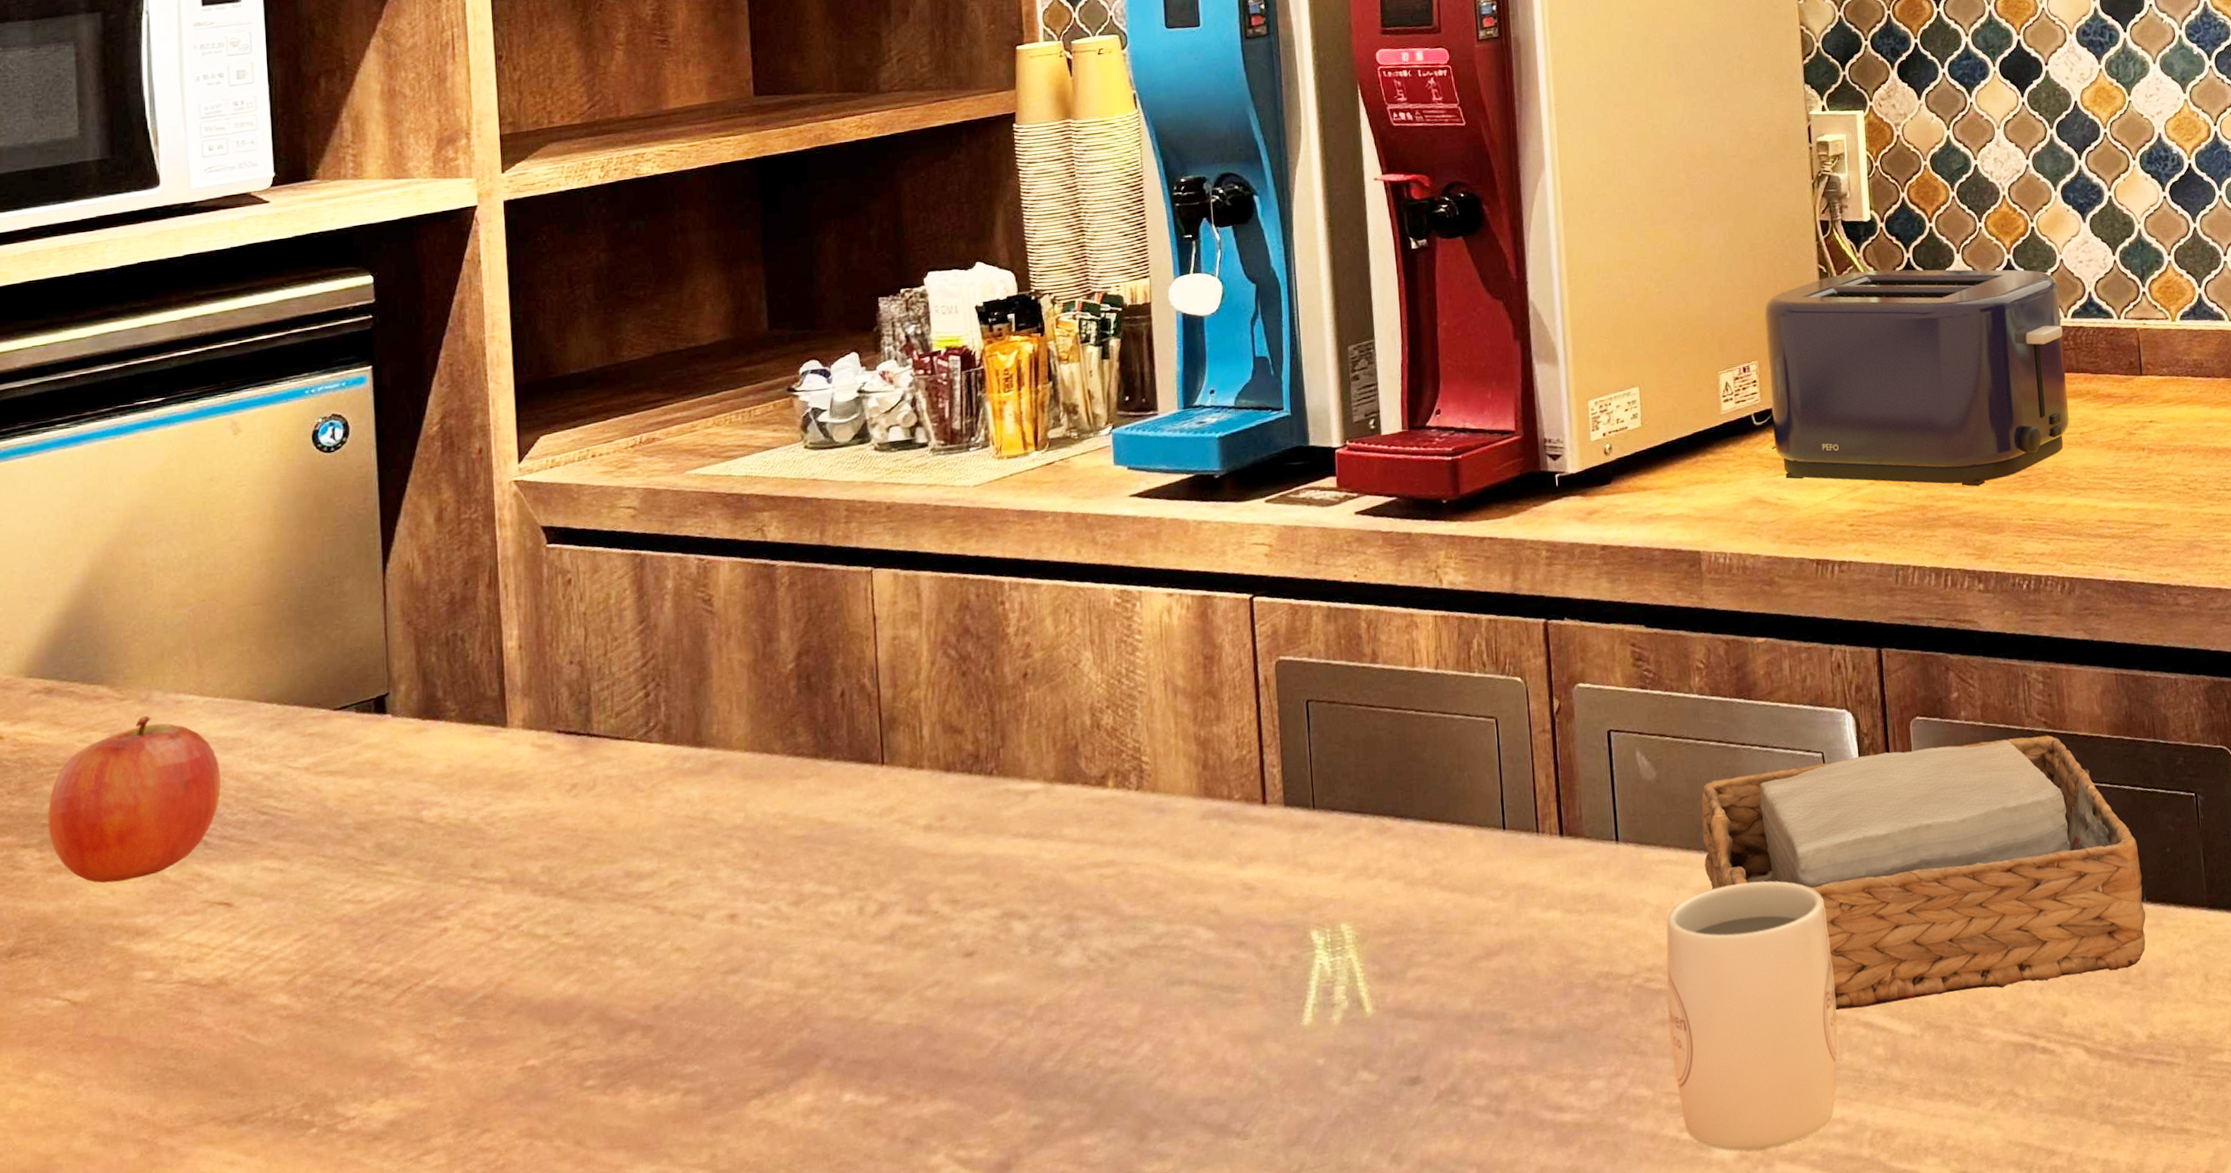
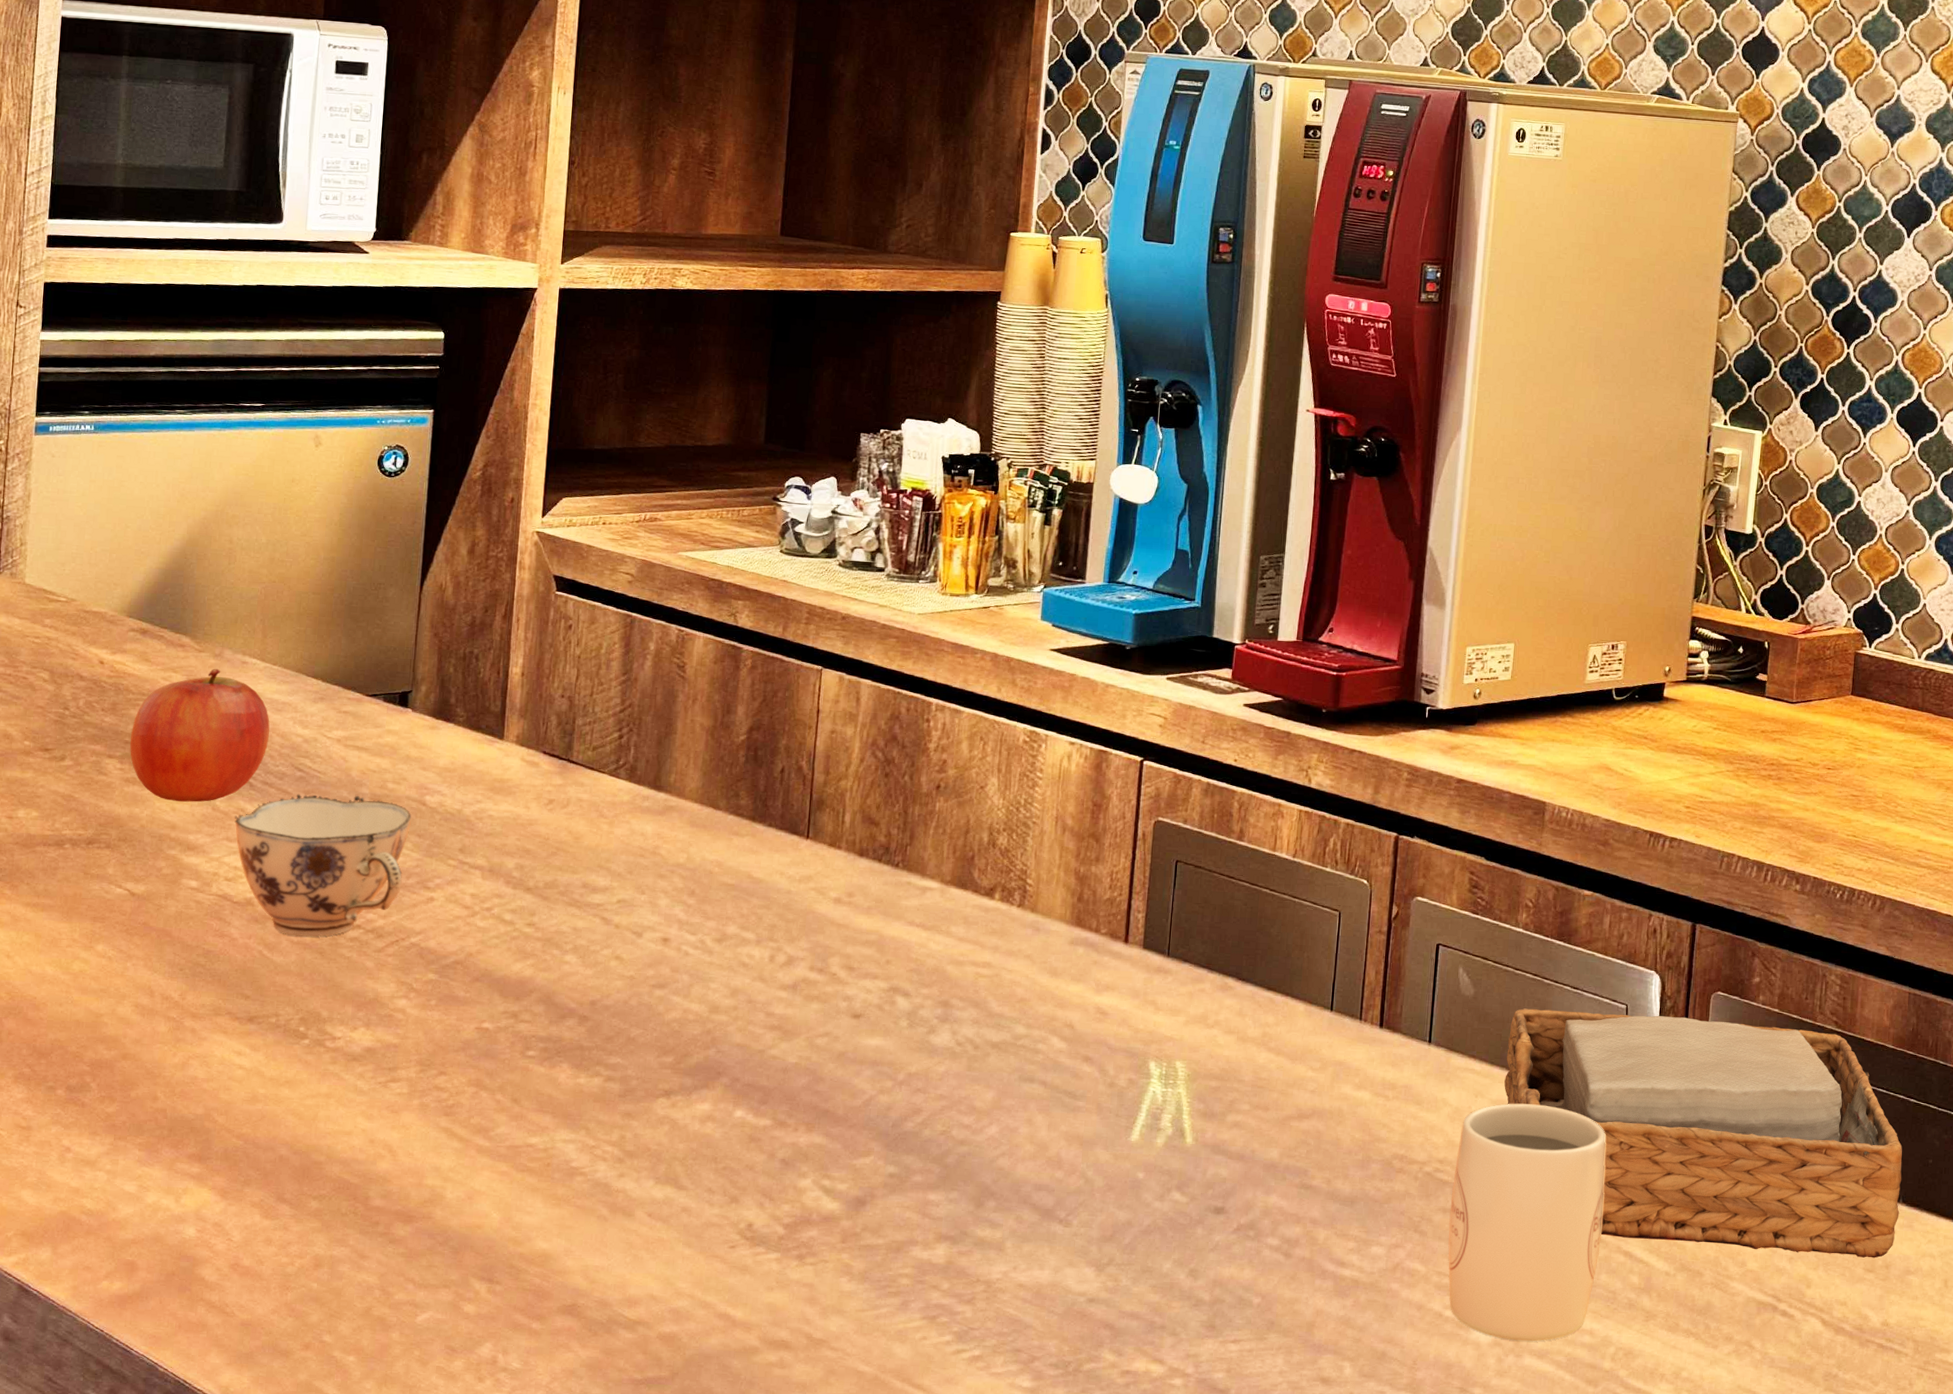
teacup: none [190,827,408,1010] -> present [234,793,411,937]
toaster: present [1764,269,2069,487] -> none [1626,577,1917,796]

